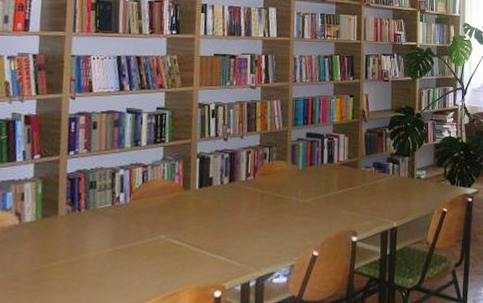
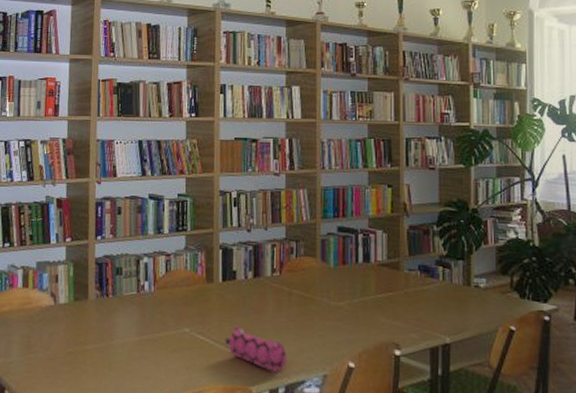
pencil case: none [200,228,259,267] -> present [224,326,287,372]

